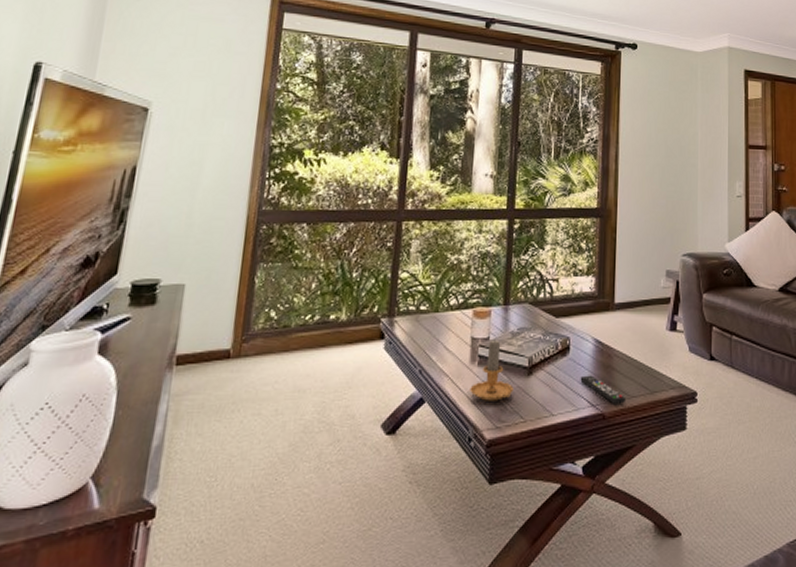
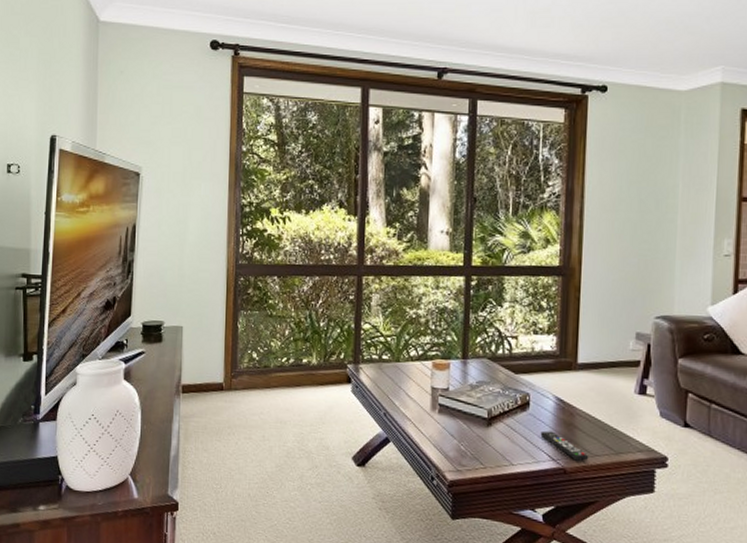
candle: present [470,338,514,401] -> none [431,389,473,447]

